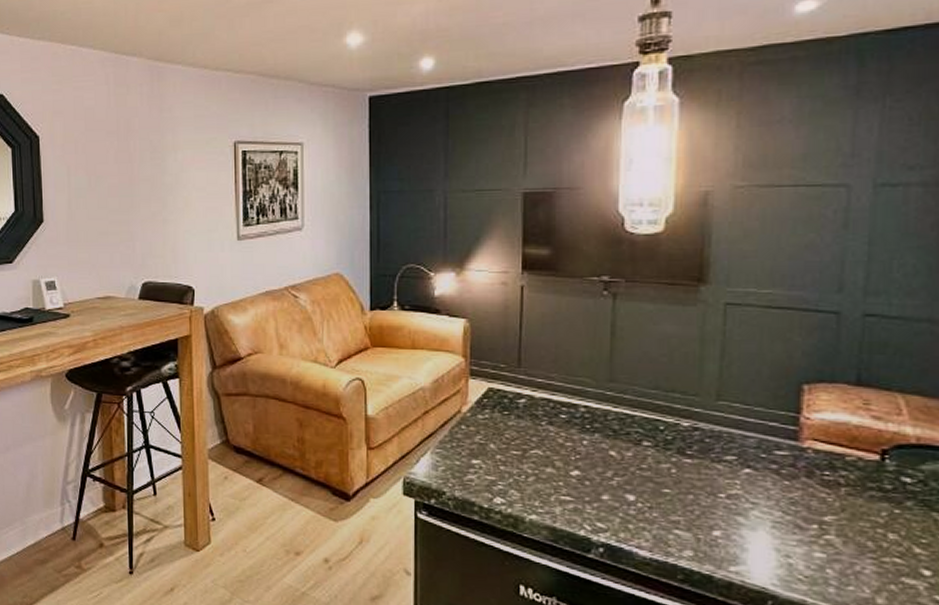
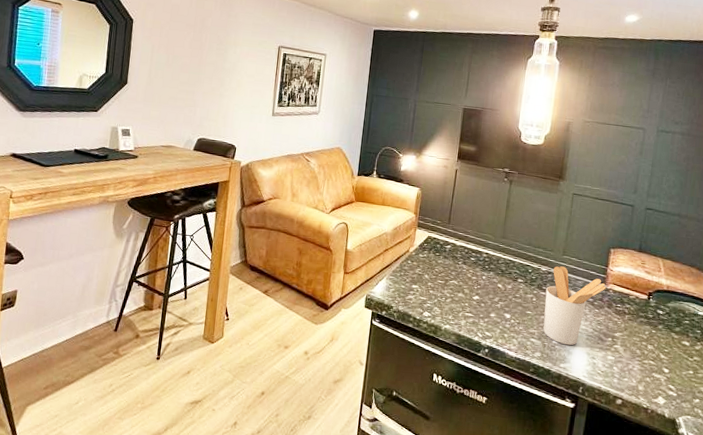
utensil holder: none [692,418,801,539] -> present [543,266,606,346]

